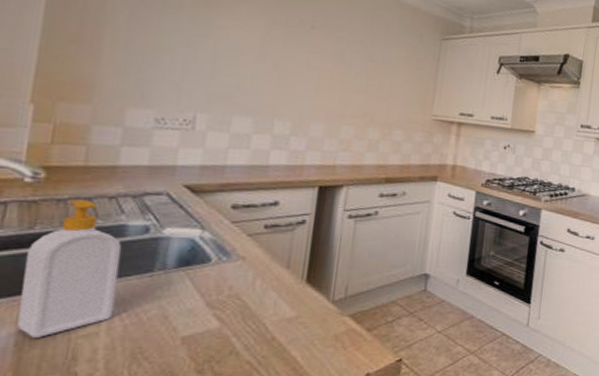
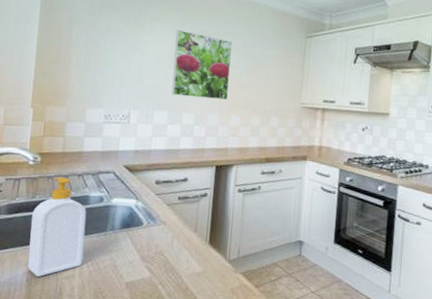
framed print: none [259,15,346,108] -> present [171,29,232,101]

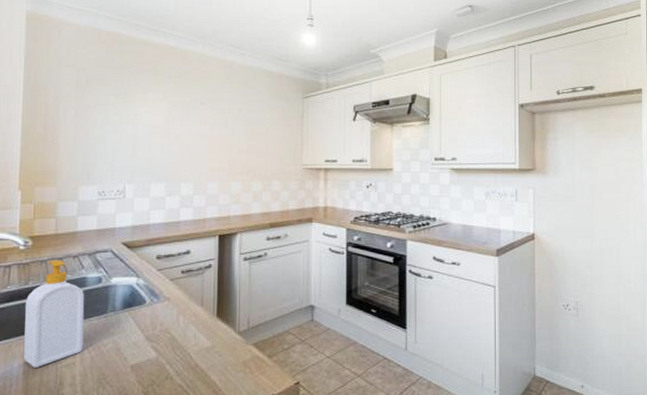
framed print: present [171,29,232,101] -> none [168,98,228,168]

